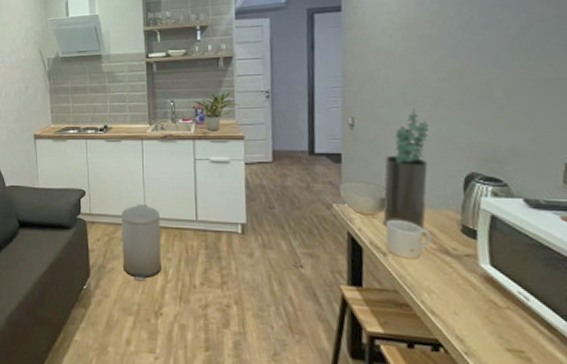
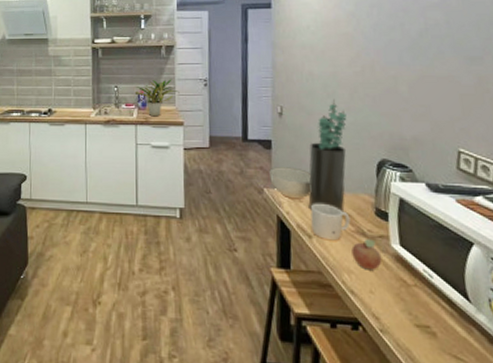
pedal bin: present [121,204,161,280] -> none [62,189,101,268]
fruit: none [433,258,469,291] -> present [351,239,382,270]

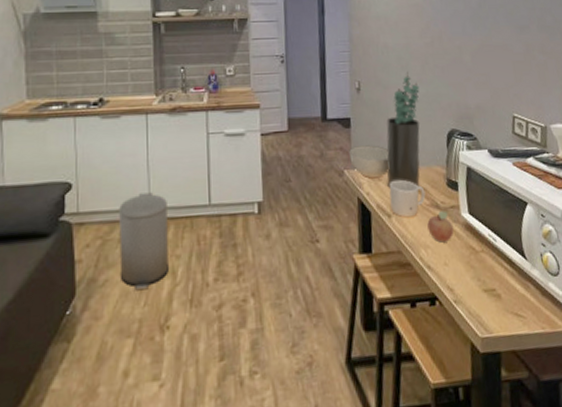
pedal bin: none [62,189,101,268] -> present [119,192,168,289]
potted plant: present [134,79,179,117] -> none [204,56,255,101]

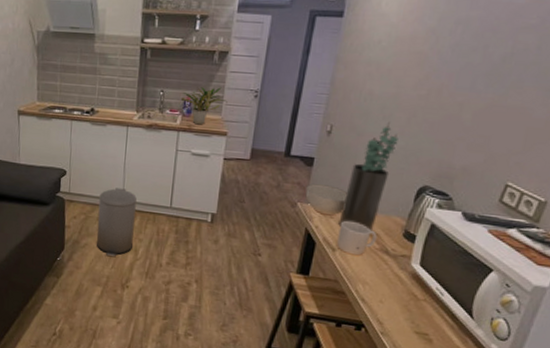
potted plant: none [204,56,255,101] -> present [180,87,227,125]
fruit: present [427,210,454,243] -> none [370,256,399,284]

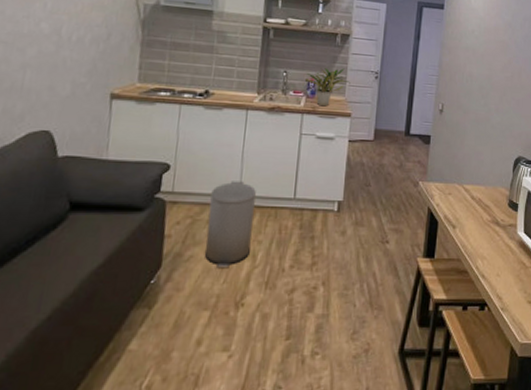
bowl: present [305,183,347,216] -> none [425,161,461,192]
mug: present [337,220,378,256] -> none [456,195,488,230]
vase: present [338,121,399,231] -> none [456,100,495,204]

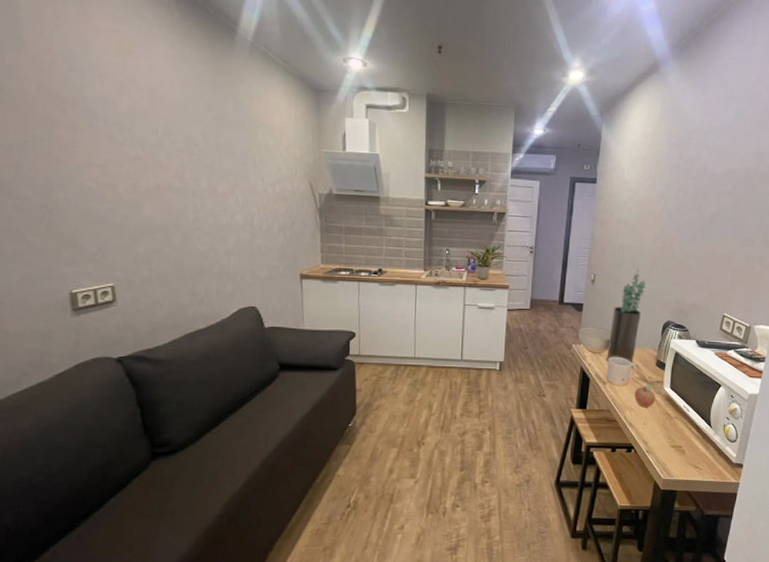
pedal bin: present [204,181,256,267] -> none [389,345,428,415]
bowl: none [425,161,461,192] -> present [578,326,611,353]
vase: none [456,100,495,204] -> present [606,269,646,364]
mug: none [456,195,488,230] -> present [607,356,637,386]
fruit: none [486,228,509,256] -> present [634,384,656,408]

